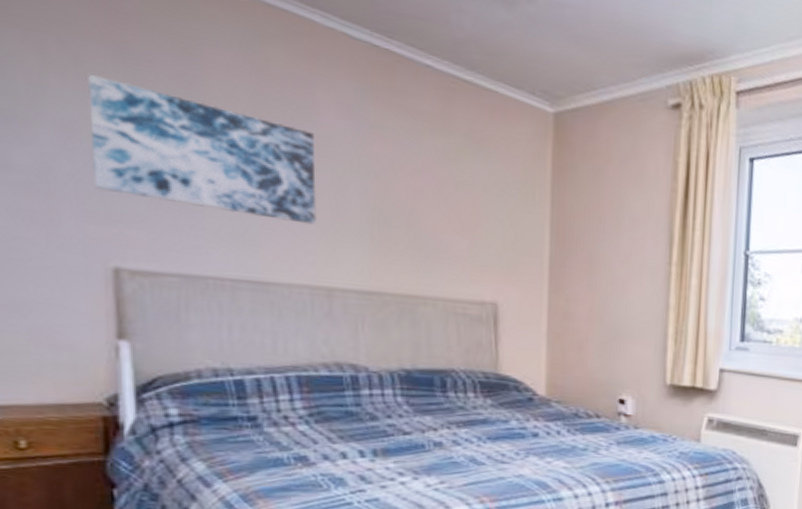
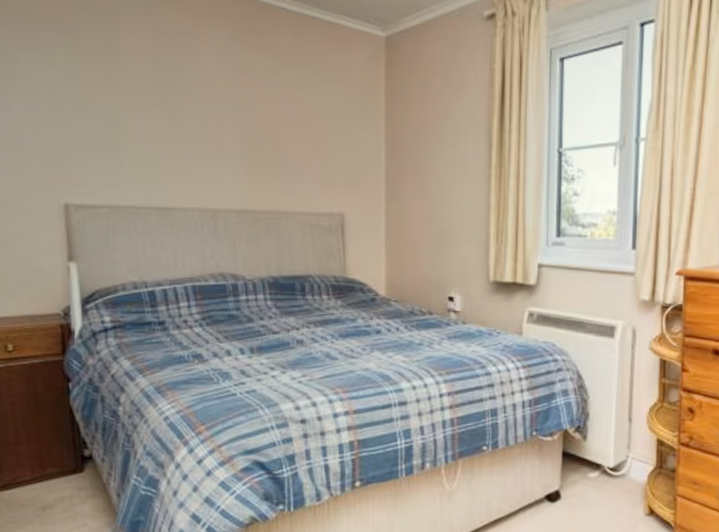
wall art: present [86,74,316,225] -> none [43,49,203,156]

